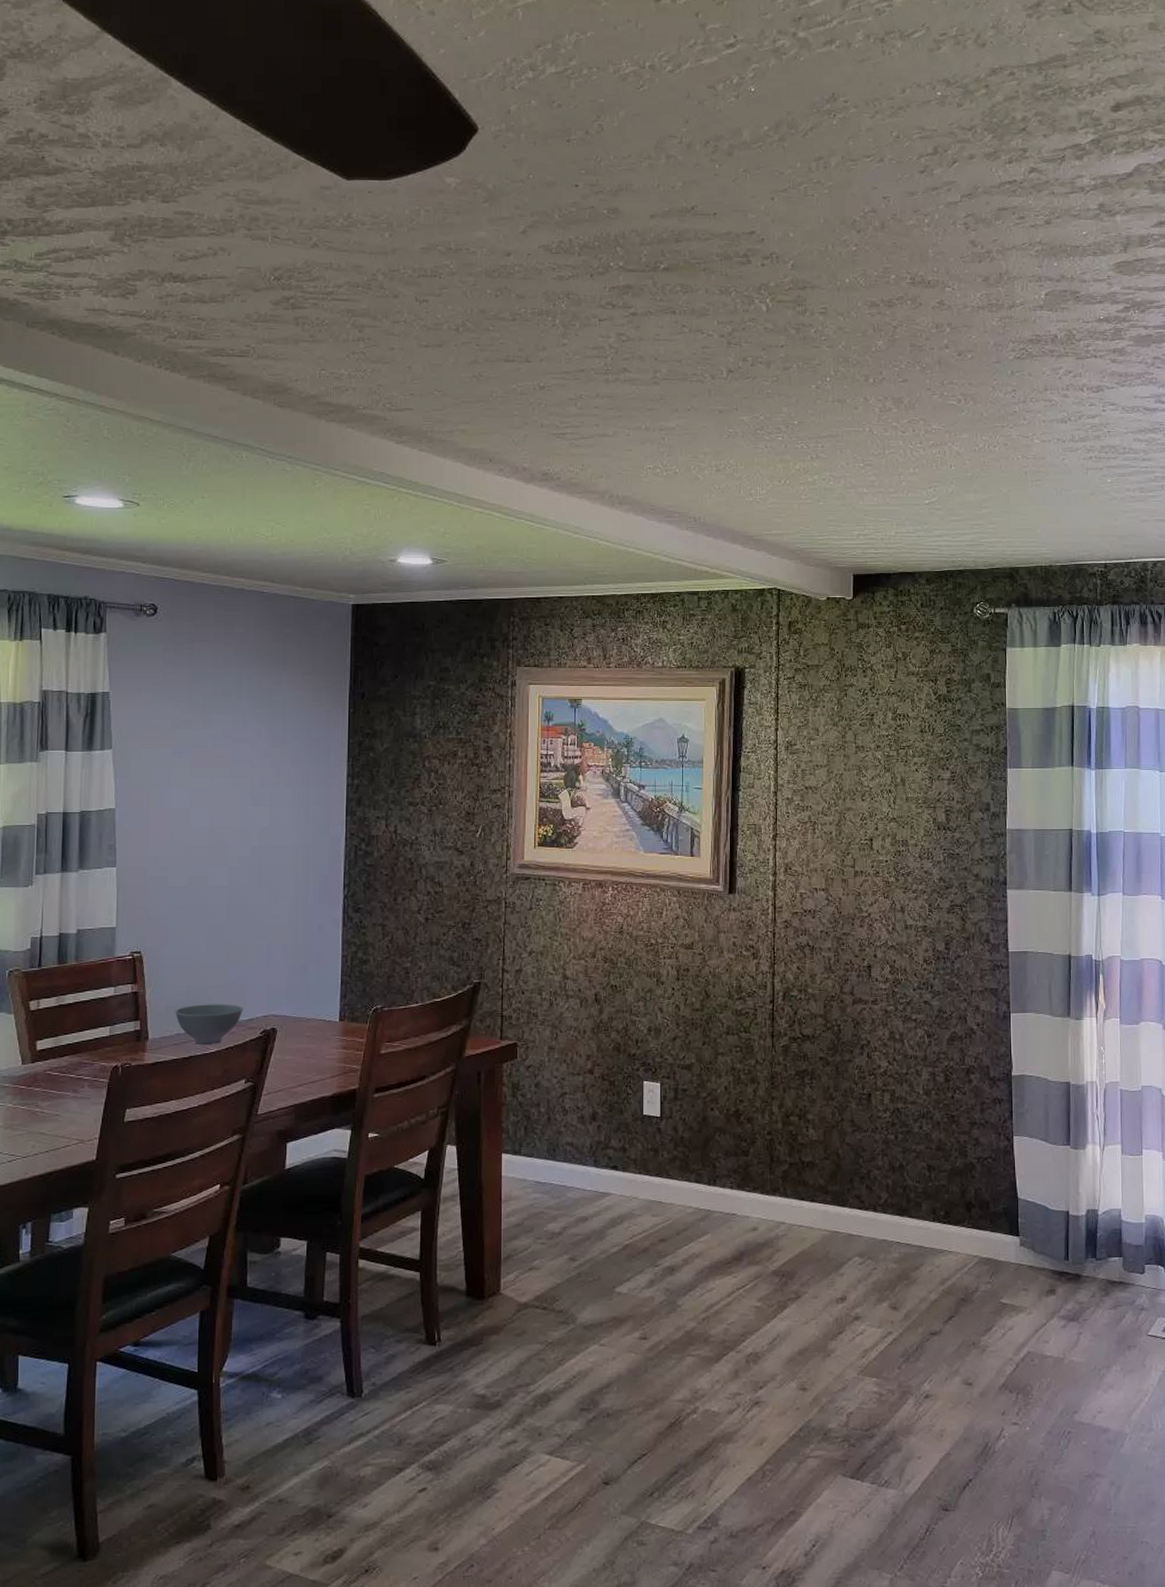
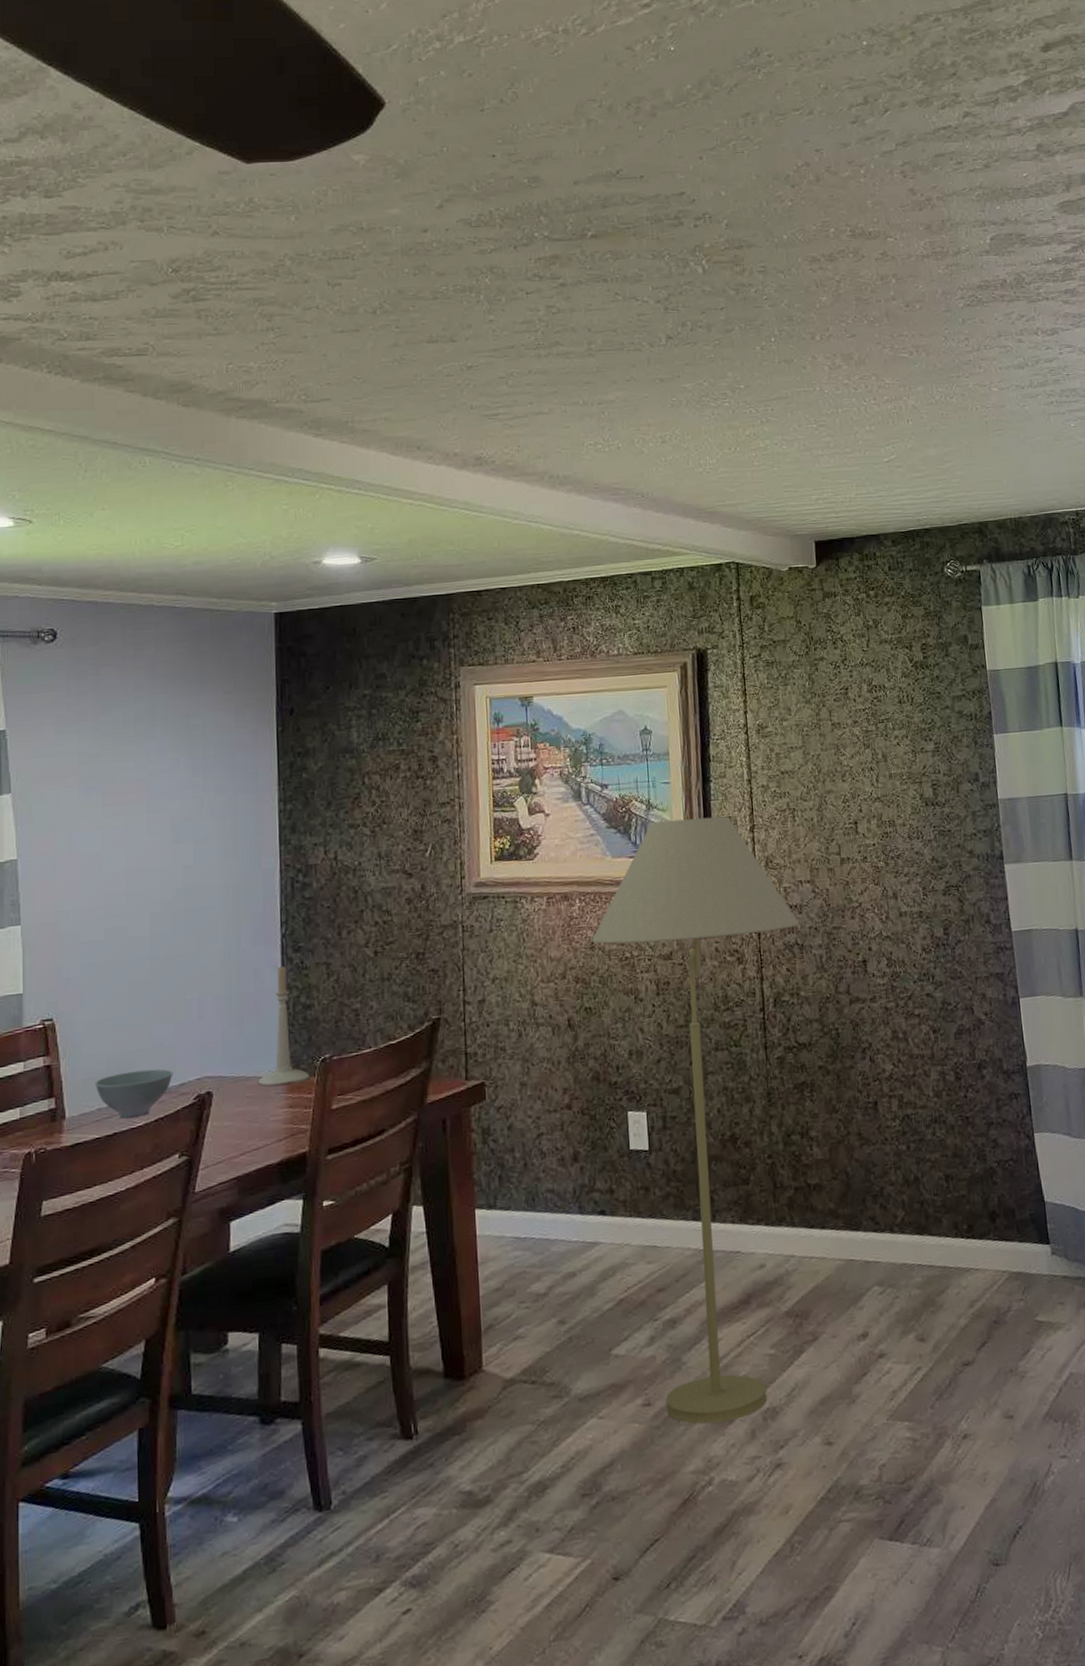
candlestick: none [316,923,363,1029] -> present [257,966,310,1088]
floor lamp: none [621,823,812,1361] -> present [592,816,800,1425]

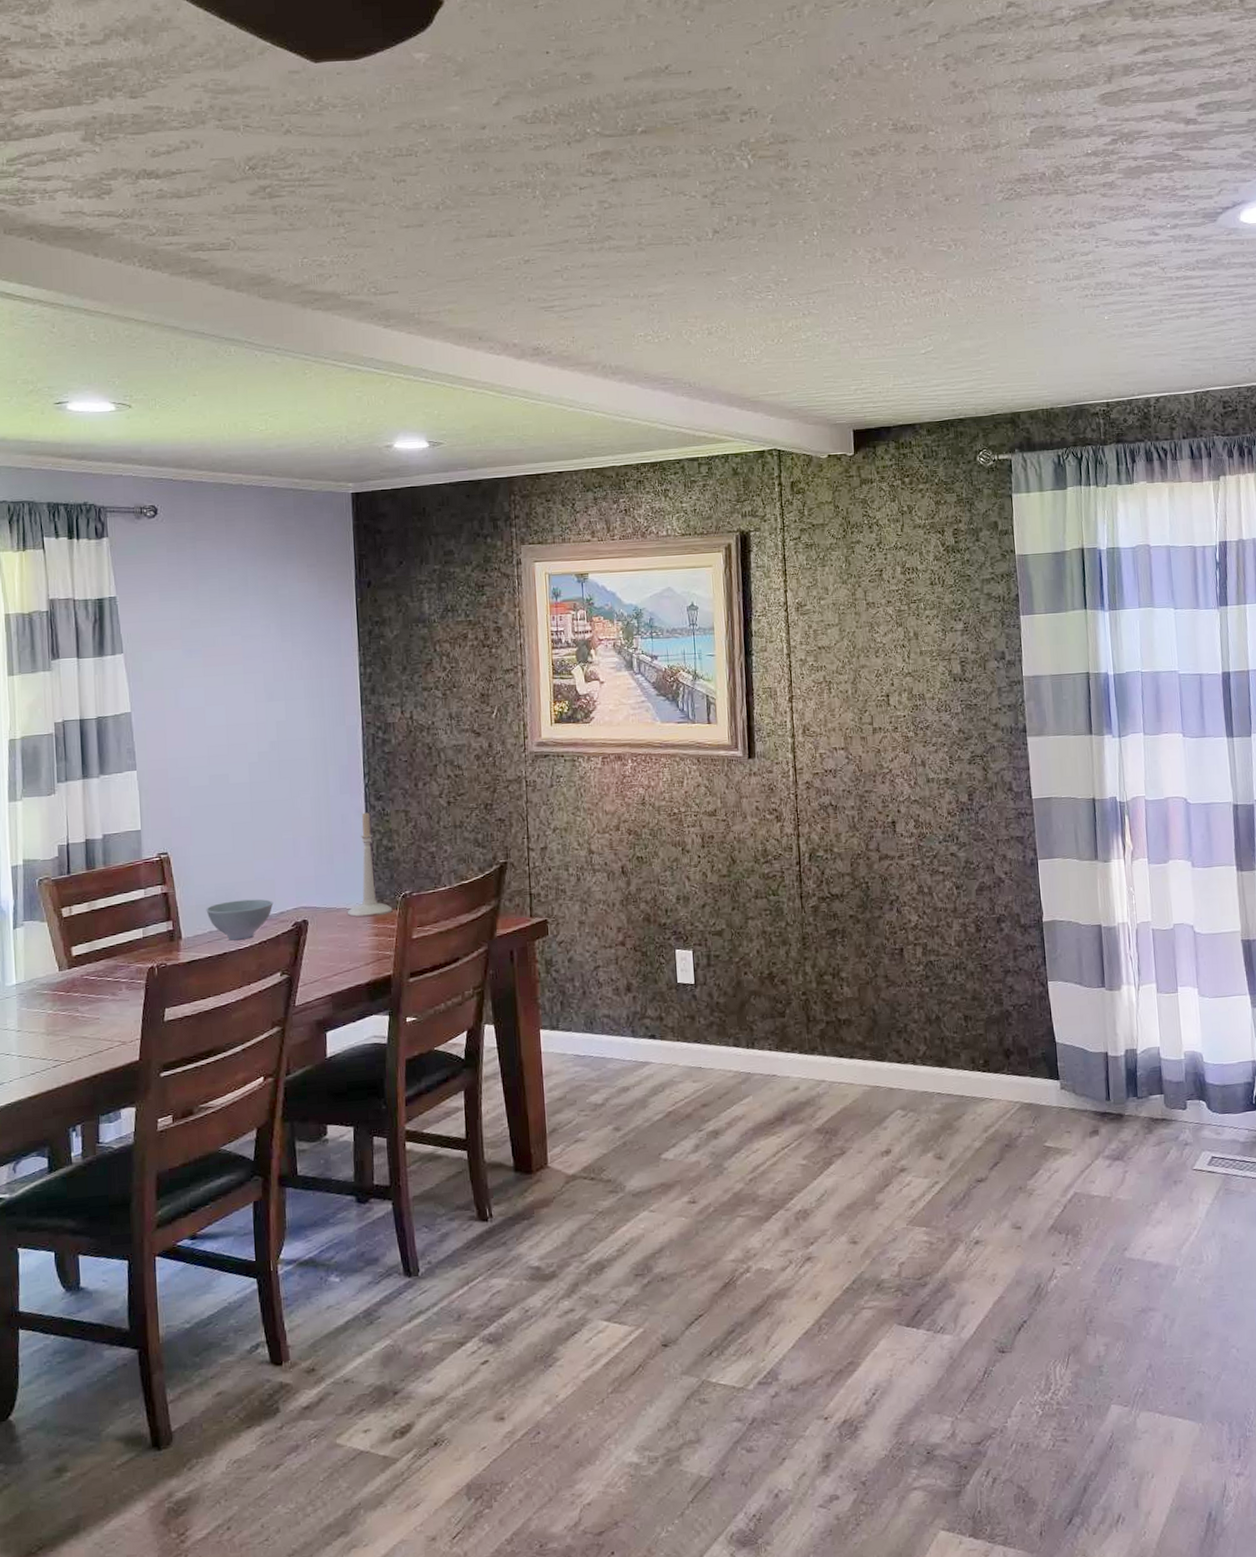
floor lamp: present [592,816,800,1425] -> none [643,687,834,1221]

